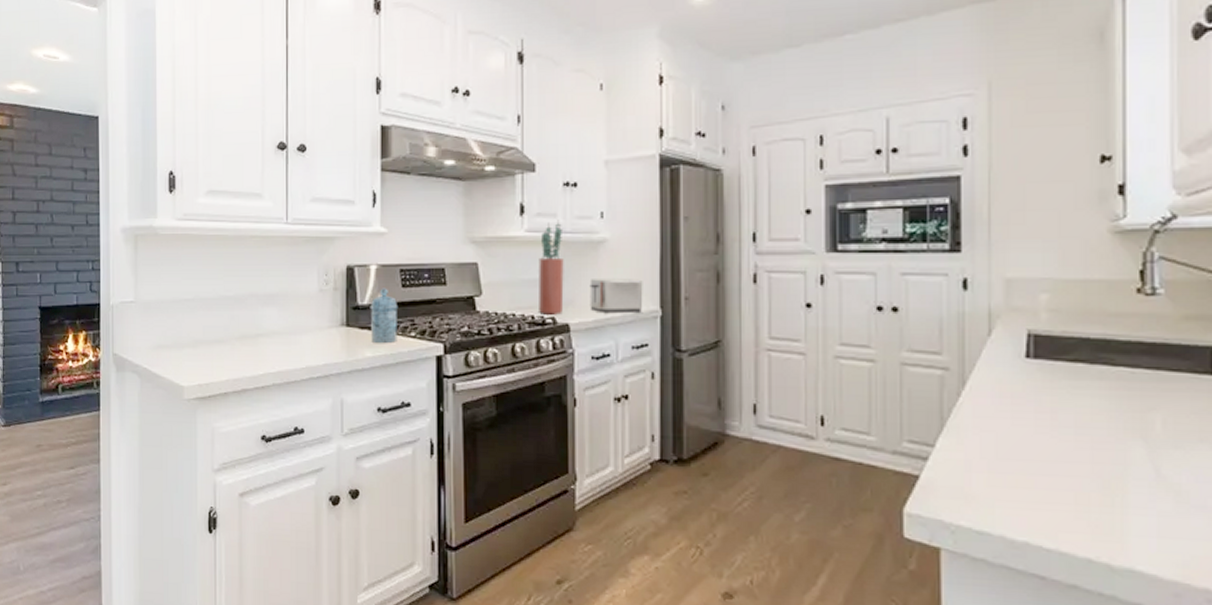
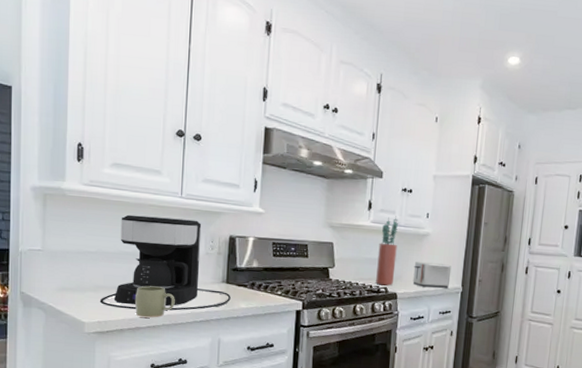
coffee maker: none [200,250,353,367] -> present [100,214,231,311]
mug: none [240,336,286,377] -> present [135,285,175,318]
canister: present [370,288,399,344] -> none [246,255,269,299]

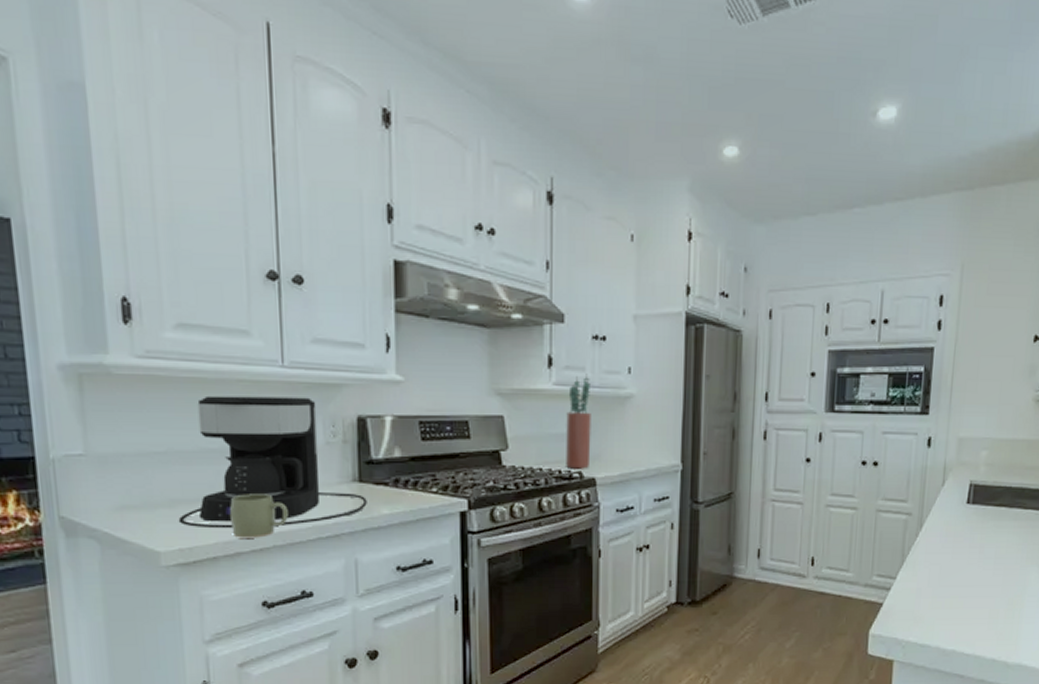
toaster: present [412,262,452,289] -> none [615,434,666,468]

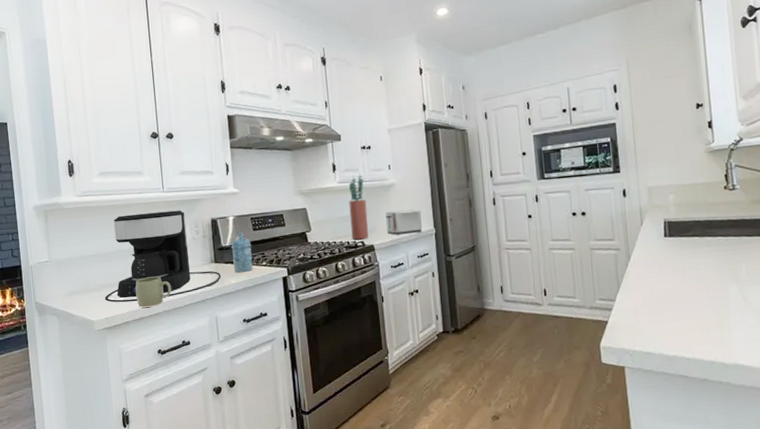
canister: none [385,441,418,501] -> present [231,232,253,274]
toaster: none [615,434,666,468] -> present [385,209,423,235]

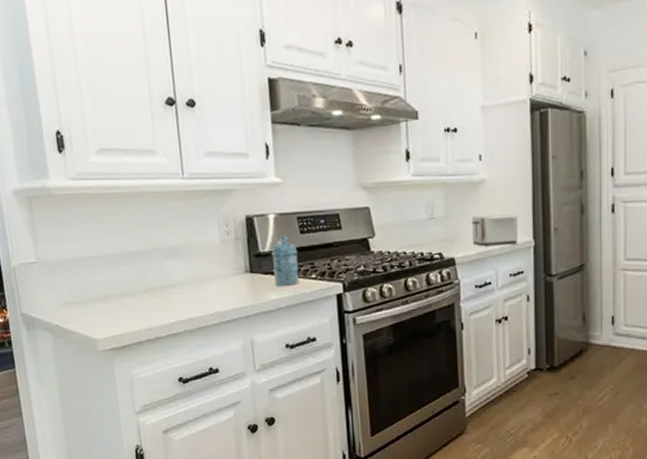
coffee maker: present [105,210,221,303] -> none [110,203,258,318]
mug: present [135,276,172,308] -> none [148,287,195,325]
vase: present [349,173,369,240] -> none [425,164,449,251]

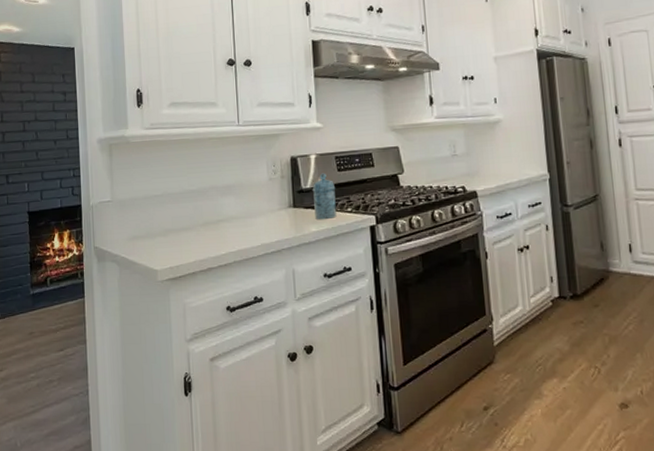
toaster: present [471,214,519,247] -> none [490,150,534,180]

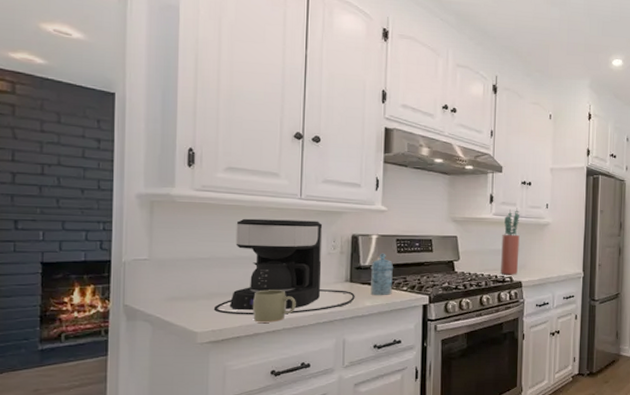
coffee maker: none [170,146,300,251] -> present [214,218,355,315]
mug: none [204,221,244,257] -> present [253,290,296,323]
vase: none [448,107,471,185] -> present [501,208,520,275]

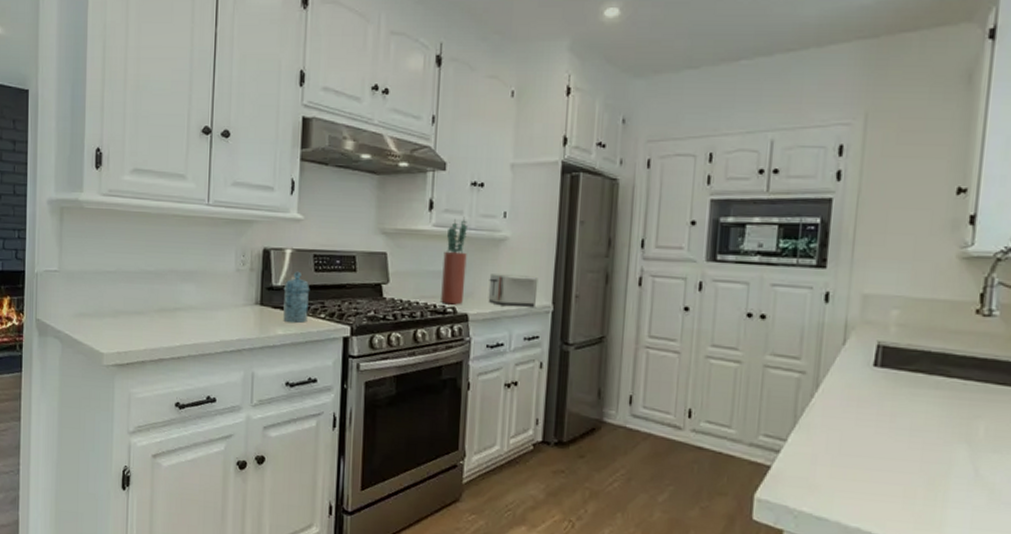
coffee maker: present [214,218,355,315] -> none [120,227,266,339]
mug: present [253,290,296,323] -> none [158,309,202,348]
toaster: none [536,250,573,275] -> present [488,274,539,308]

